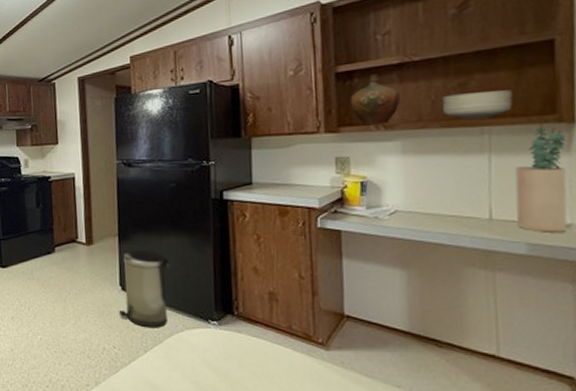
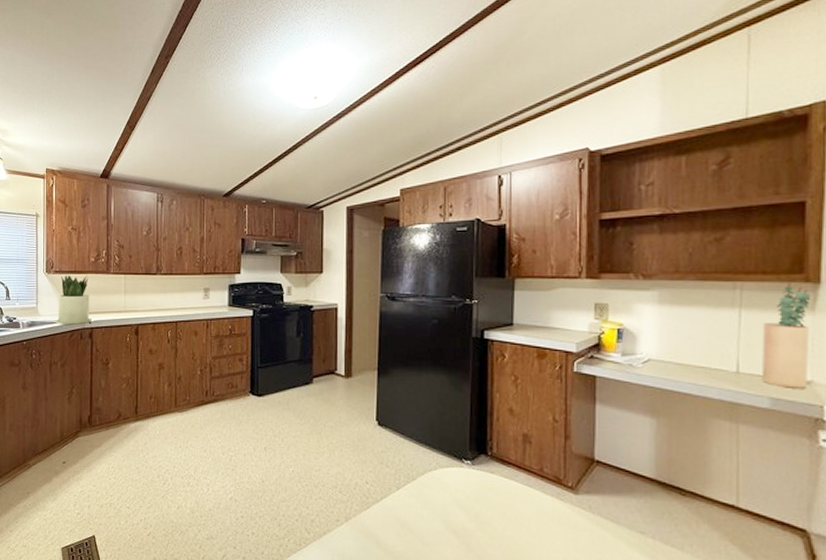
pedal bin: present [118,249,171,328] -> none [373,384,428,465]
ceramic jug: present [349,74,400,126] -> none [611,223,659,274]
bowl: present [441,90,514,120] -> none [698,248,766,274]

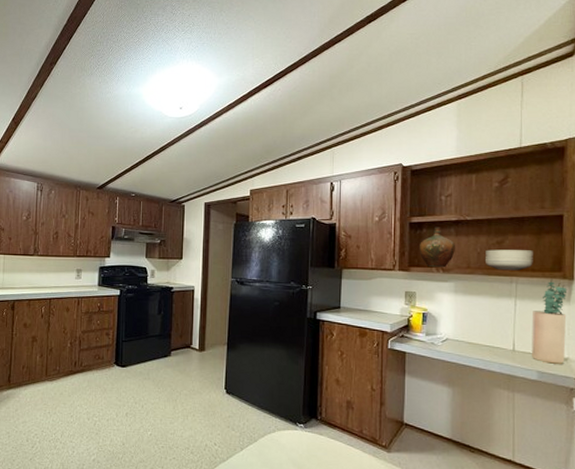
ceramic jug: none [611,223,659,274] -> present [419,227,455,268]
bowl: none [698,248,766,274] -> present [484,249,534,271]

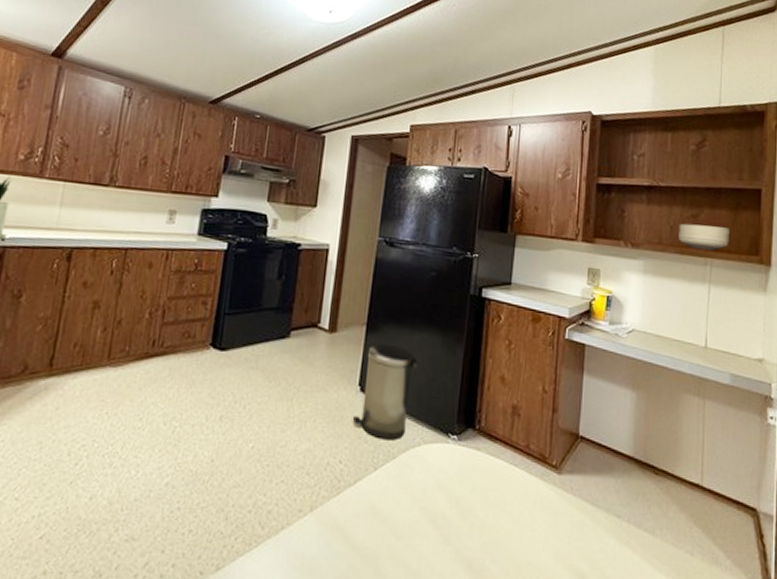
pedal bin: none [221,358,269,429] -> present [352,343,418,441]
ceramic jug: present [419,227,455,268] -> none [606,191,646,242]
vase: present [531,279,568,364] -> none [725,263,764,366]

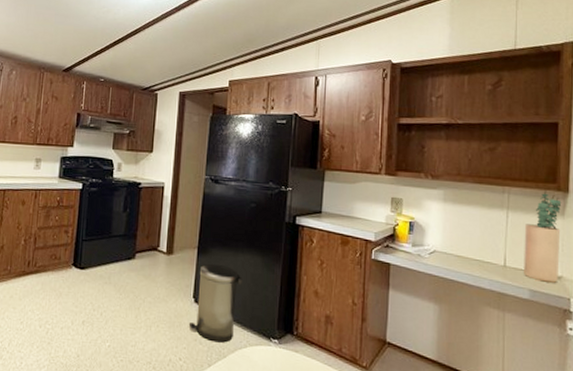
bowl: present [677,223,731,251] -> none [476,156,528,180]
vase: none [725,263,764,366] -> present [524,190,562,283]

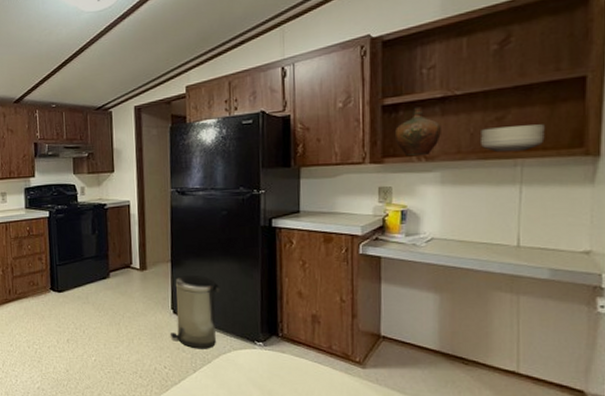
ceramic jug: none [407,129,445,174] -> present [394,107,441,157]
bowl: none [476,156,528,180] -> present [479,124,546,153]
vase: present [524,190,562,283] -> none [542,157,591,259]

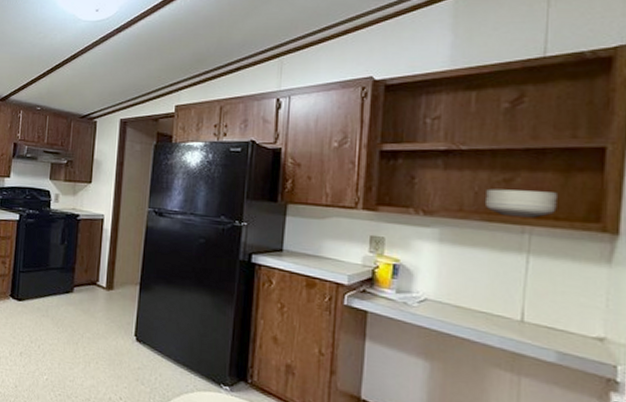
pedal bin: present [169,274,220,349] -> none [129,301,189,386]
ceramic jug: present [394,107,441,157] -> none [391,157,443,209]

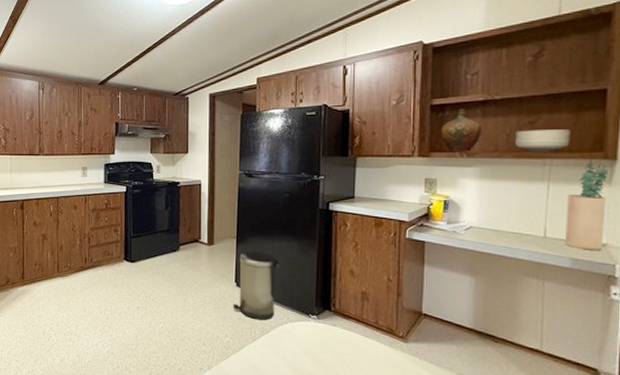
pedal bin: none [129,301,189,386] -> present [232,251,280,320]
ceramic jug: none [391,157,443,209] -> present [440,108,481,152]
vase: none [549,231,608,345] -> present [565,160,609,250]

